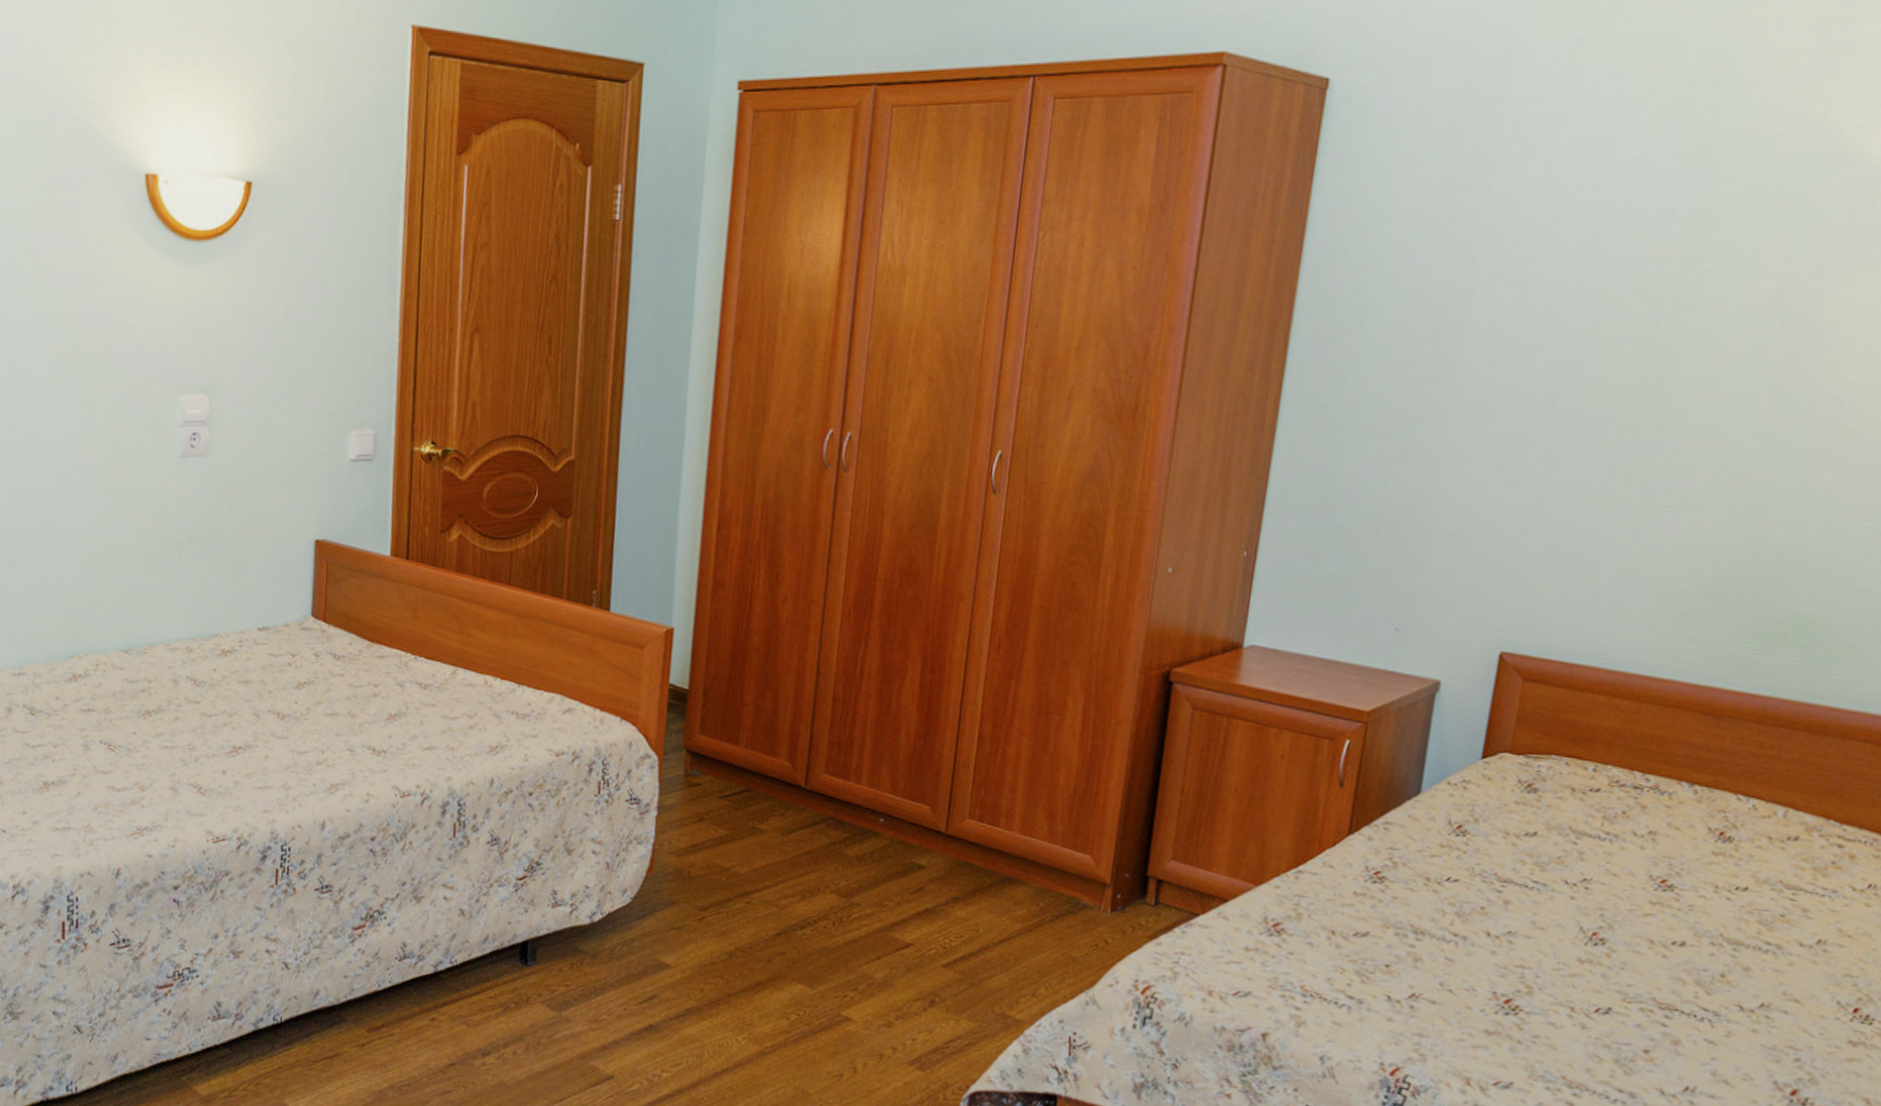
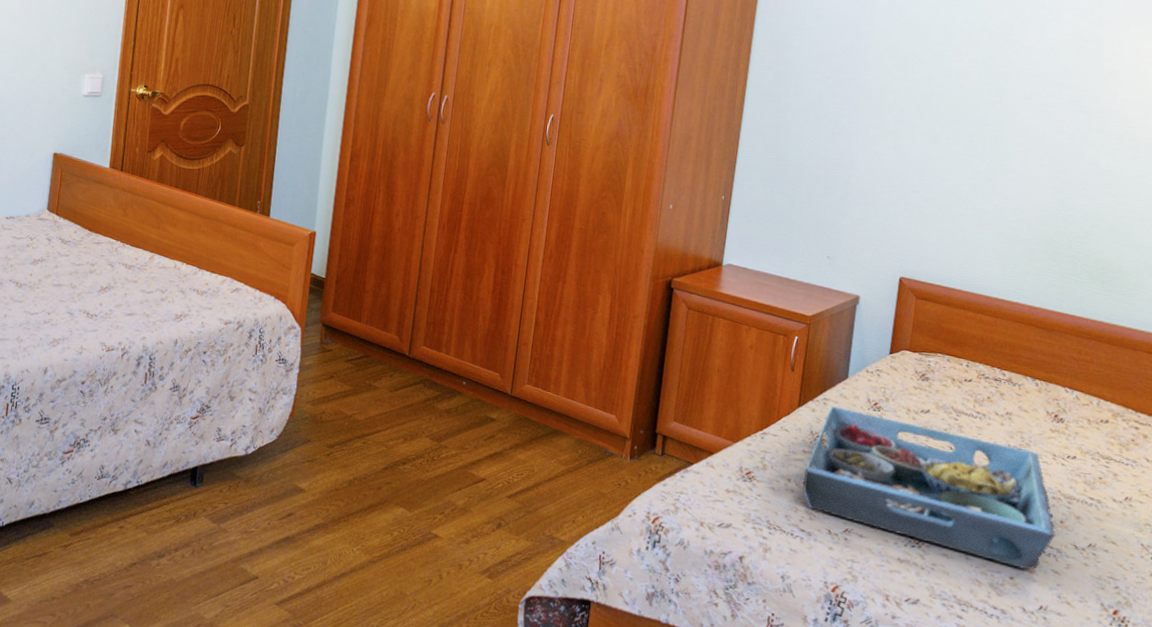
serving tray: none [1352,830,1712,1041] -> present [802,405,1055,571]

